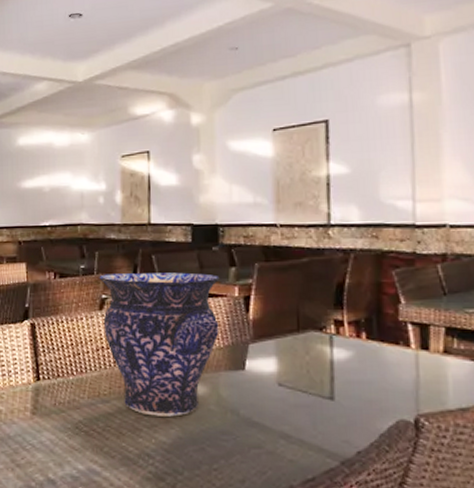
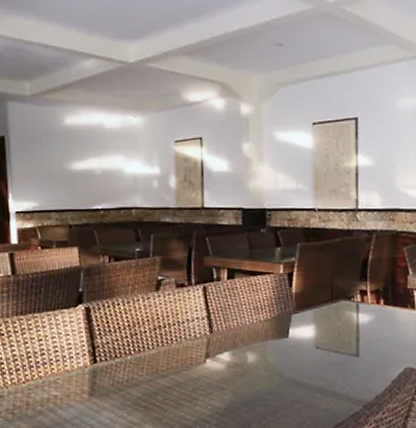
vase: present [99,272,220,417] -> none [155,253,267,386]

